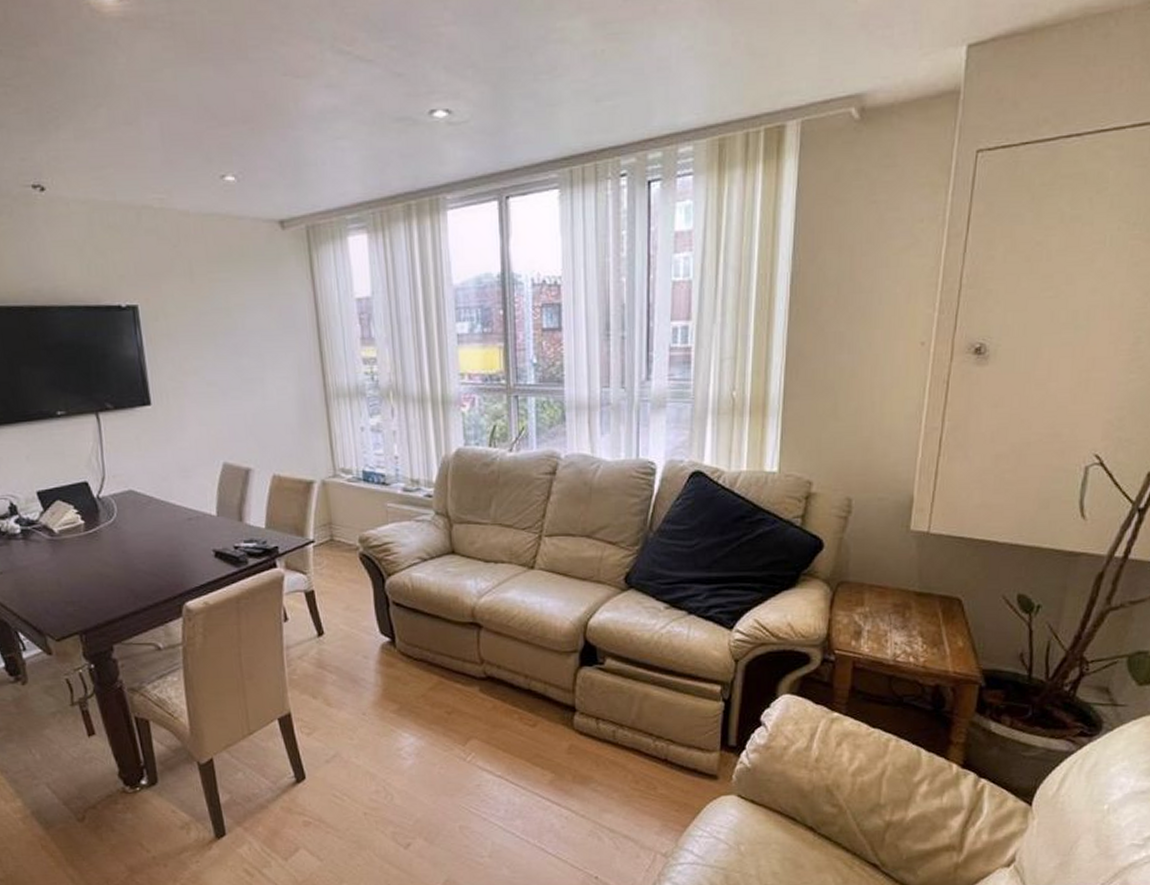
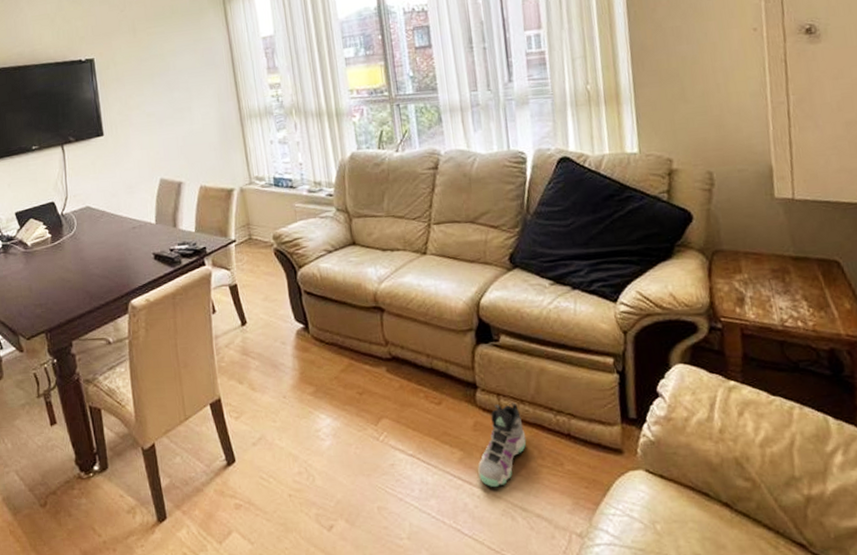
sneaker: none [568,727,622,809] -> present [478,402,527,487]

